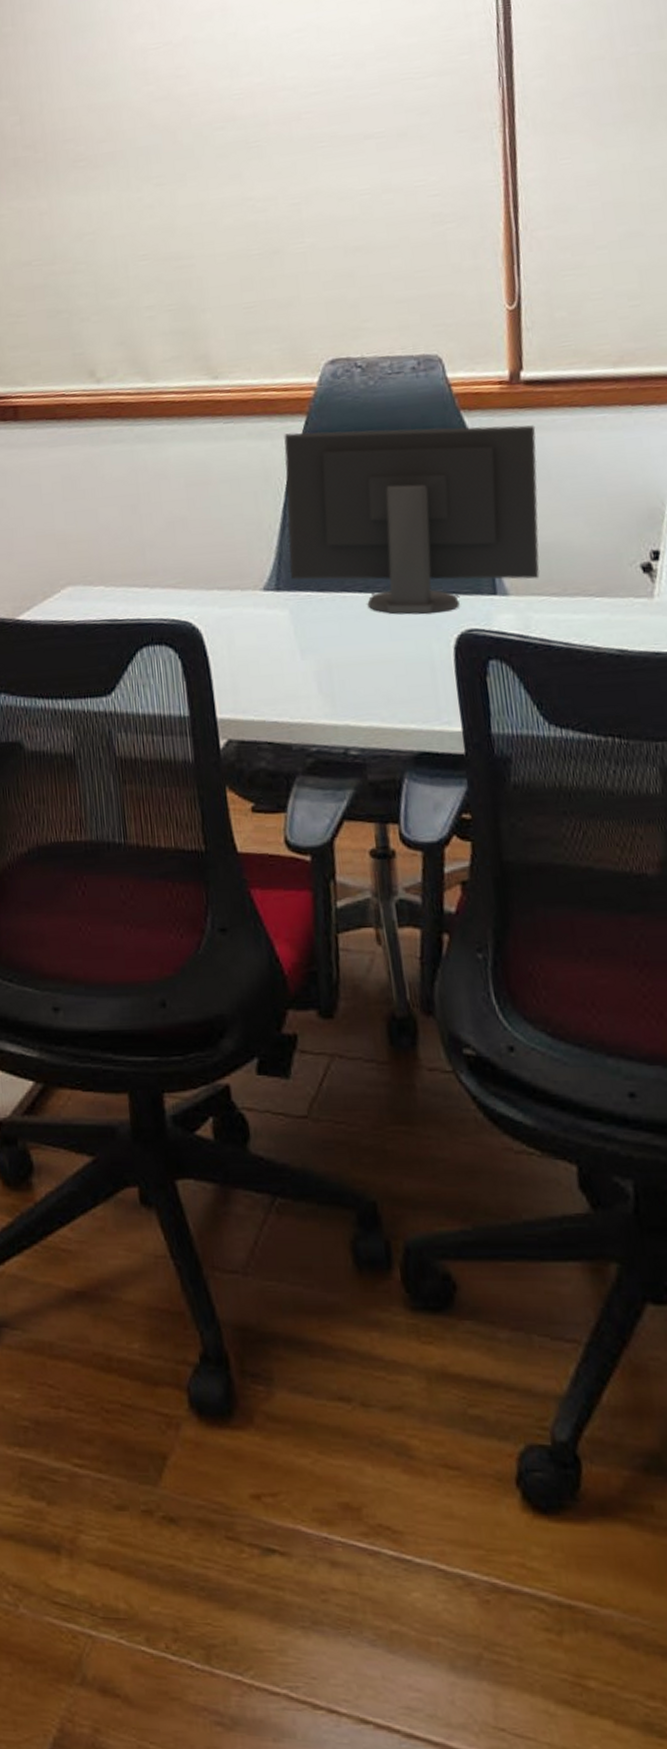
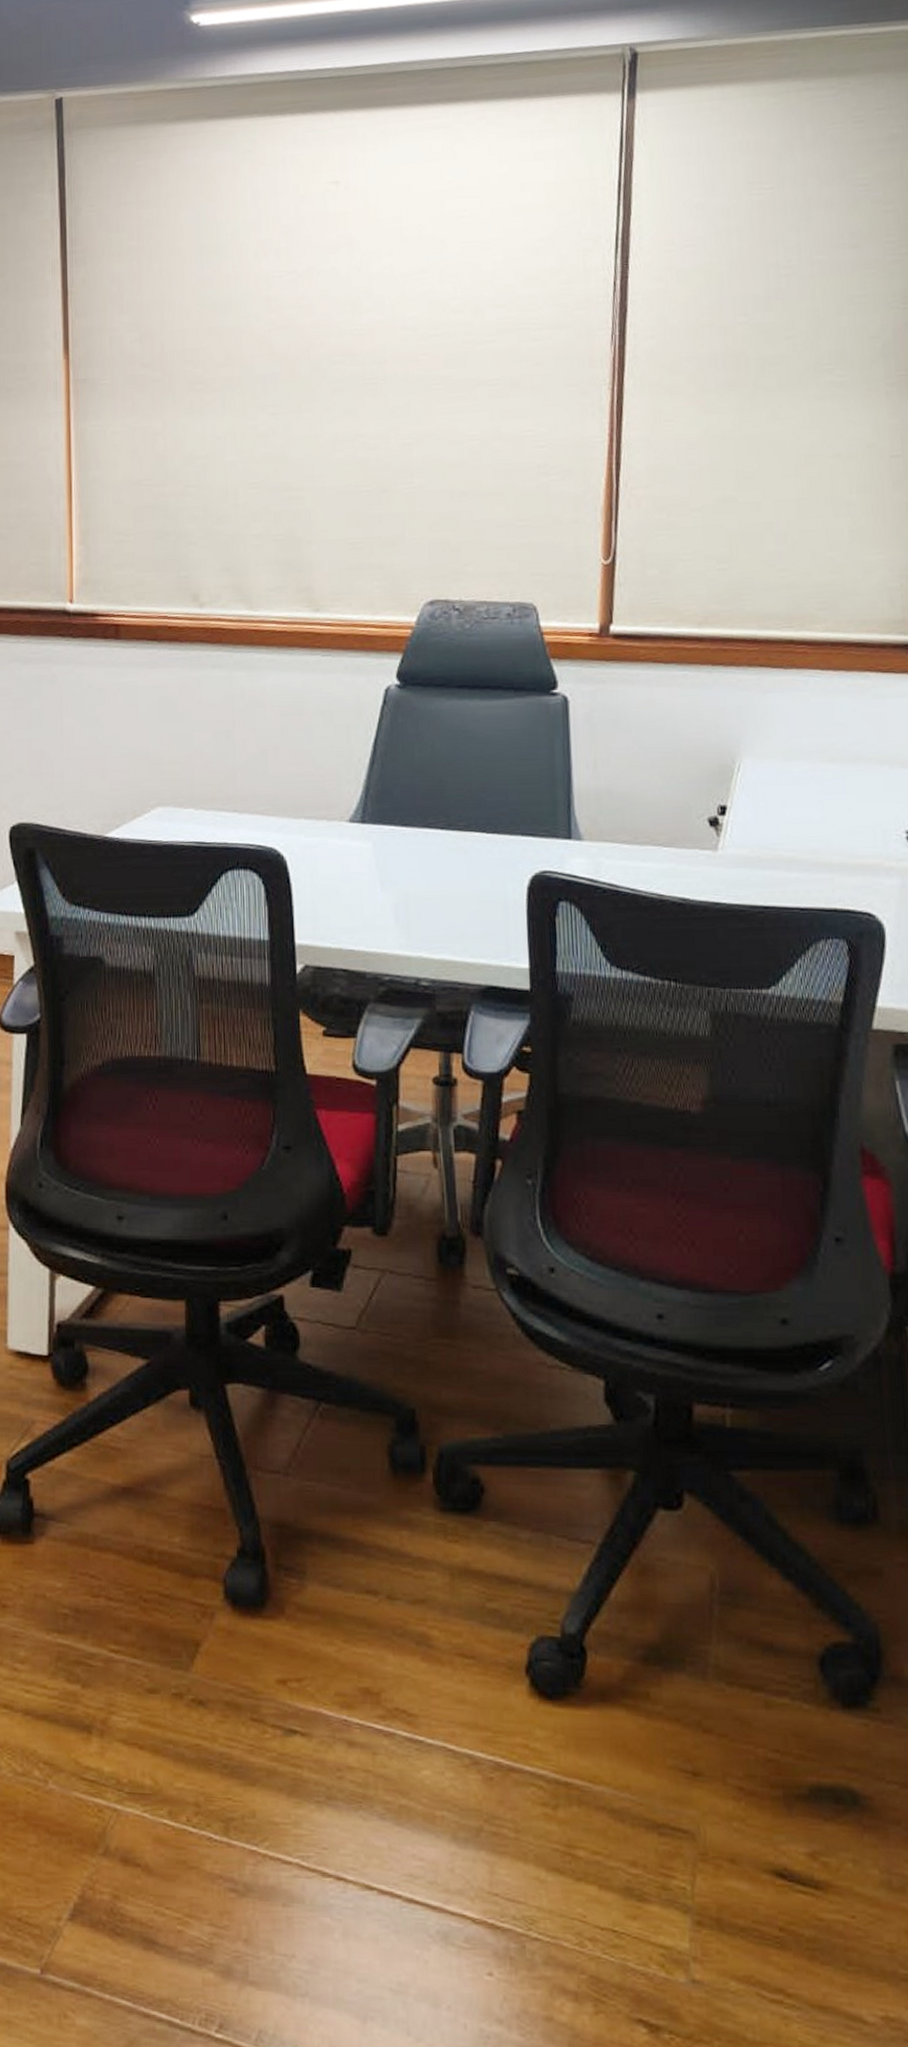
computer monitor: present [284,425,540,614] -> none [375,670,620,854]

